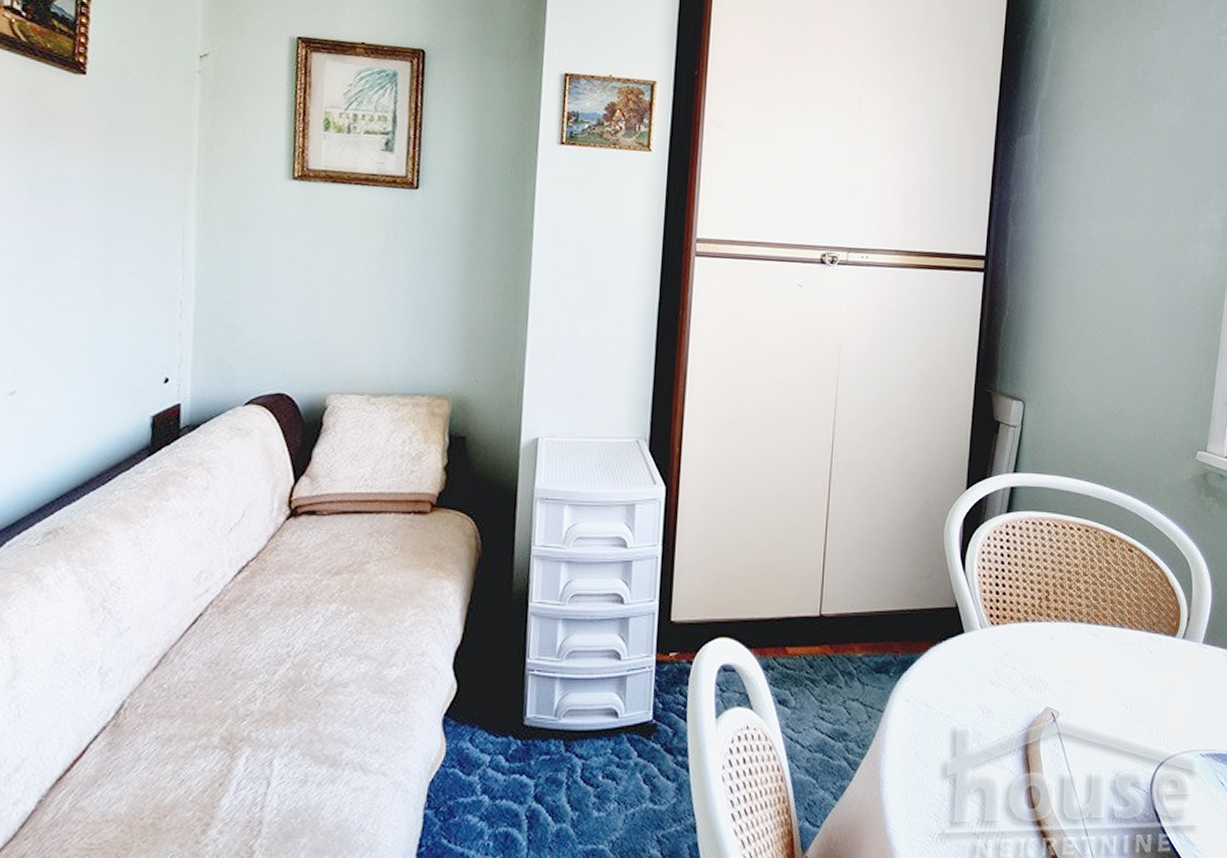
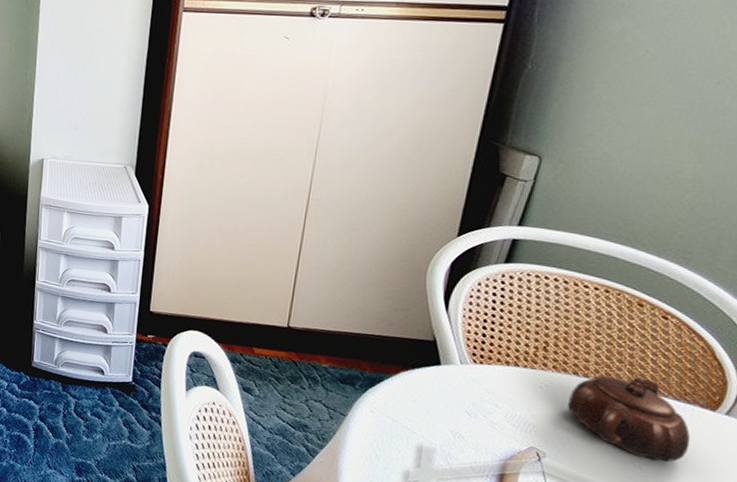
teapot: none [1071,613,1163,697] -> present [568,375,691,463]

